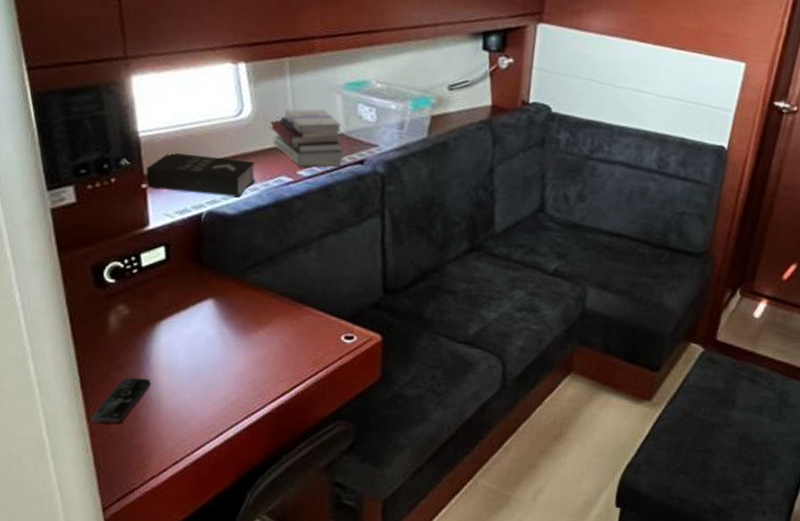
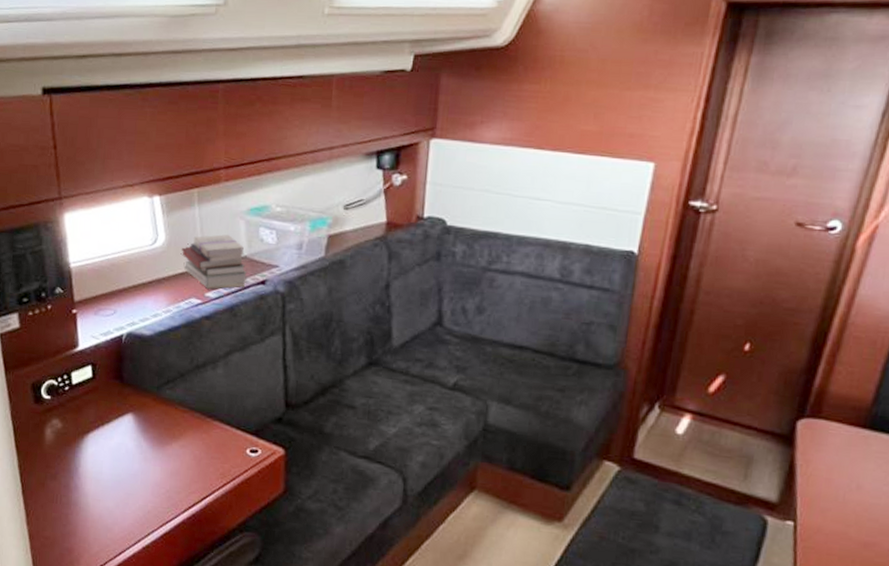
mobile phone: present [91,378,151,425] -> none [30,486,80,529]
book: present [145,152,255,198] -> none [76,280,168,320]

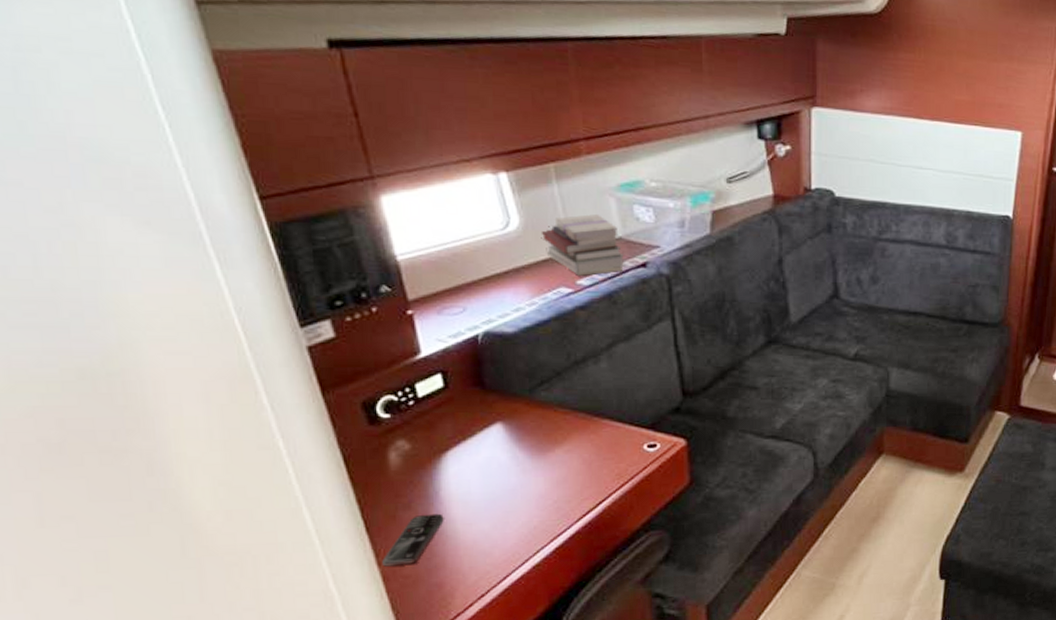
mobile phone: none [30,486,80,529] -> present [382,513,444,568]

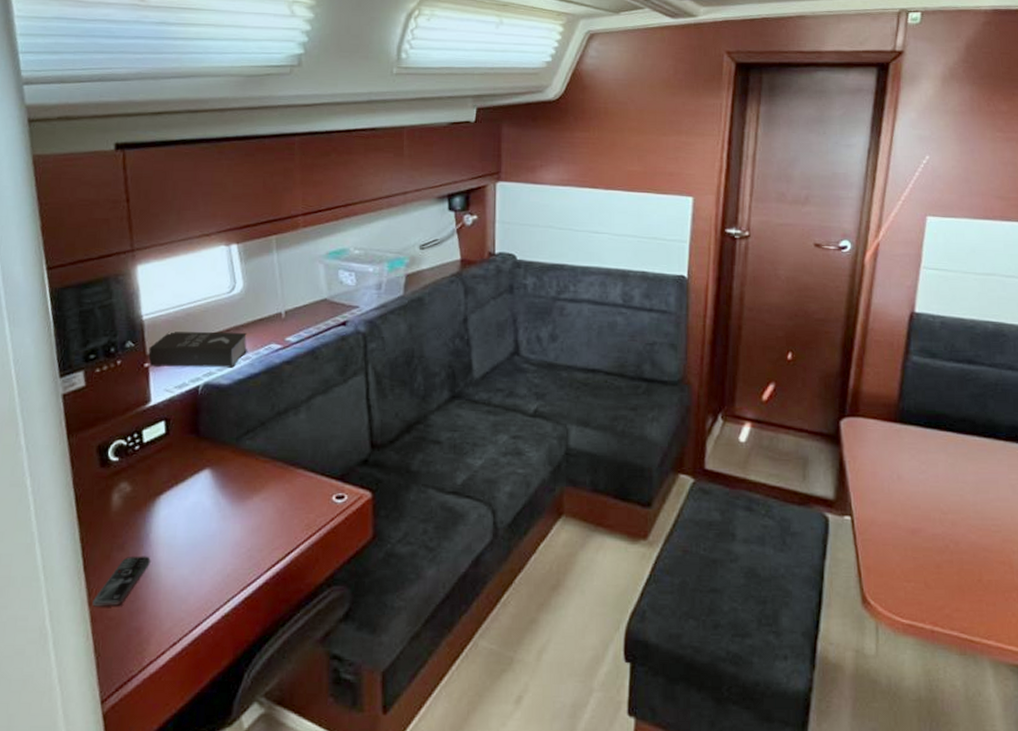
book: none [410,274,532,315] -> present [148,331,247,368]
books: present [541,214,625,276] -> none [259,279,328,333]

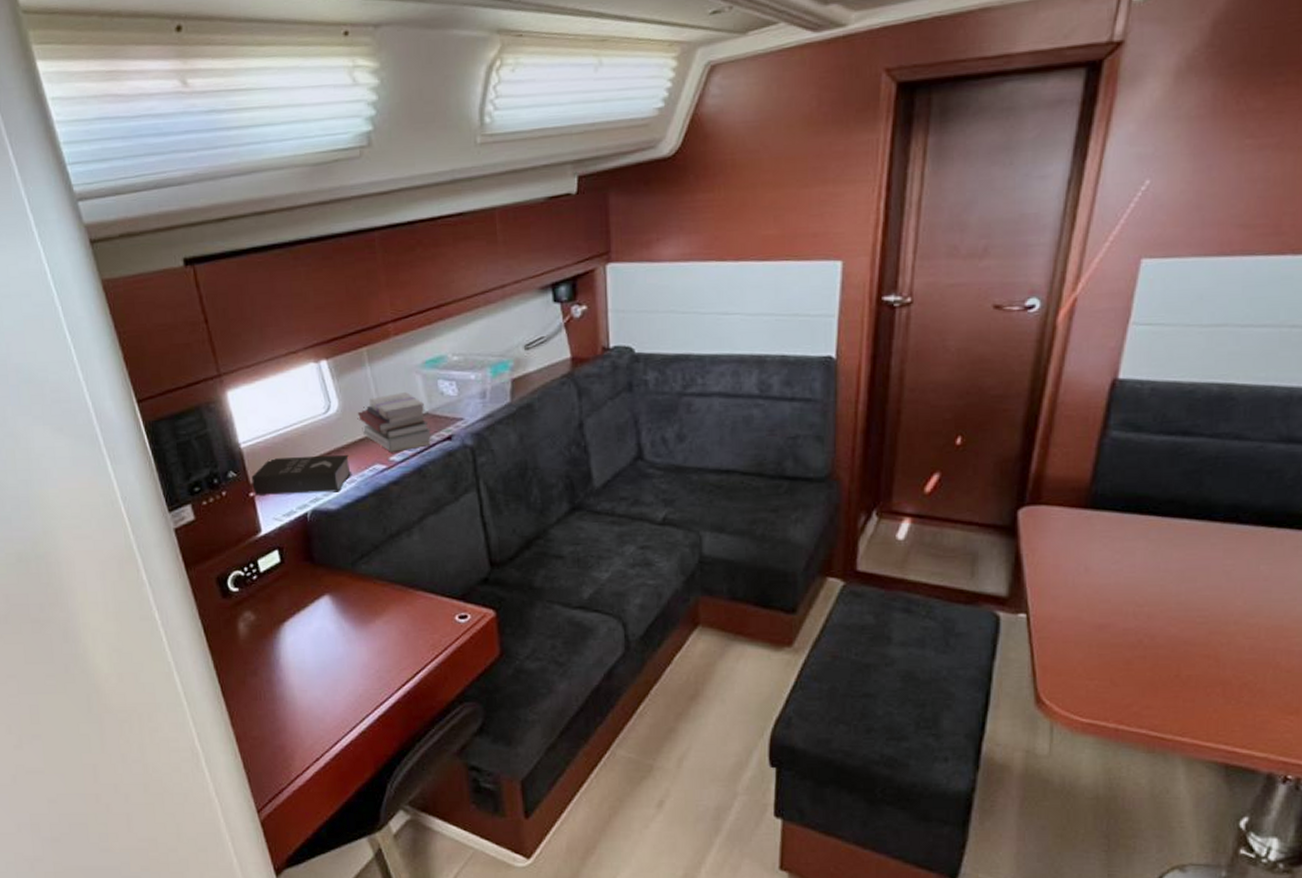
mobile phone: present [92,556,150,608] -> none [235,680,284,729]
books: none [259,279,328,333] -> present [357,392,432,452]

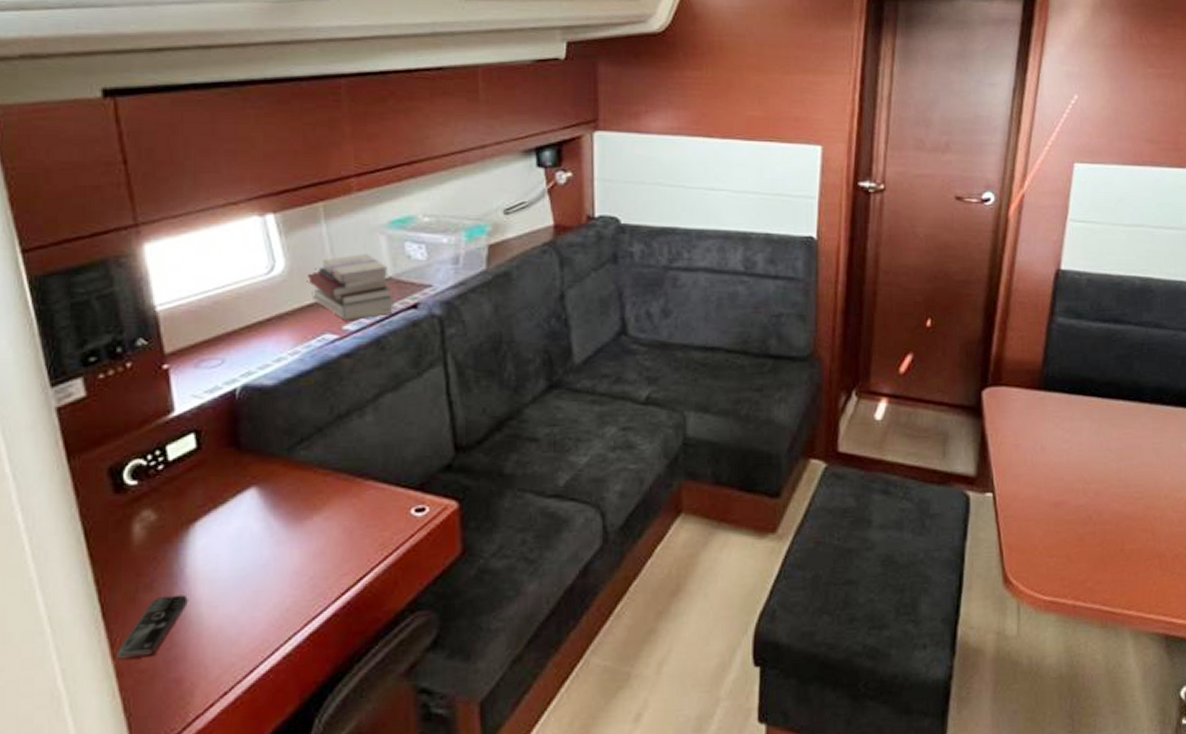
mobile phone: none [235,680,284,729] -> present [117,594,188,661]
book: present [251,454,351,495] -> none [167,321,295,368]

